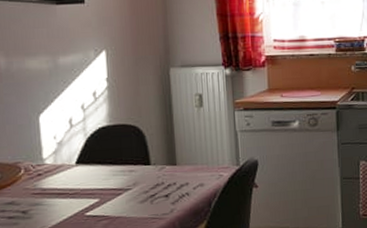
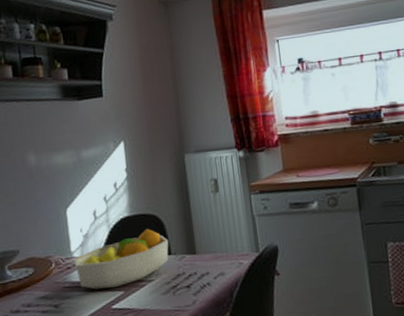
fruit bowl: none [46,138,149,197] -> present [74,228,169,290]

